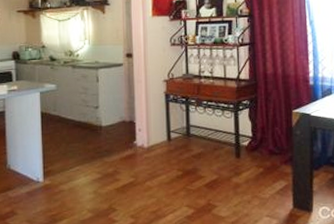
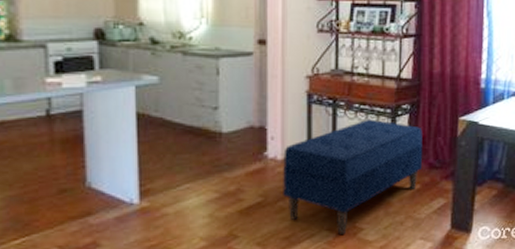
bench: none [149,113,264,210] -> present [283,119,423,234]

